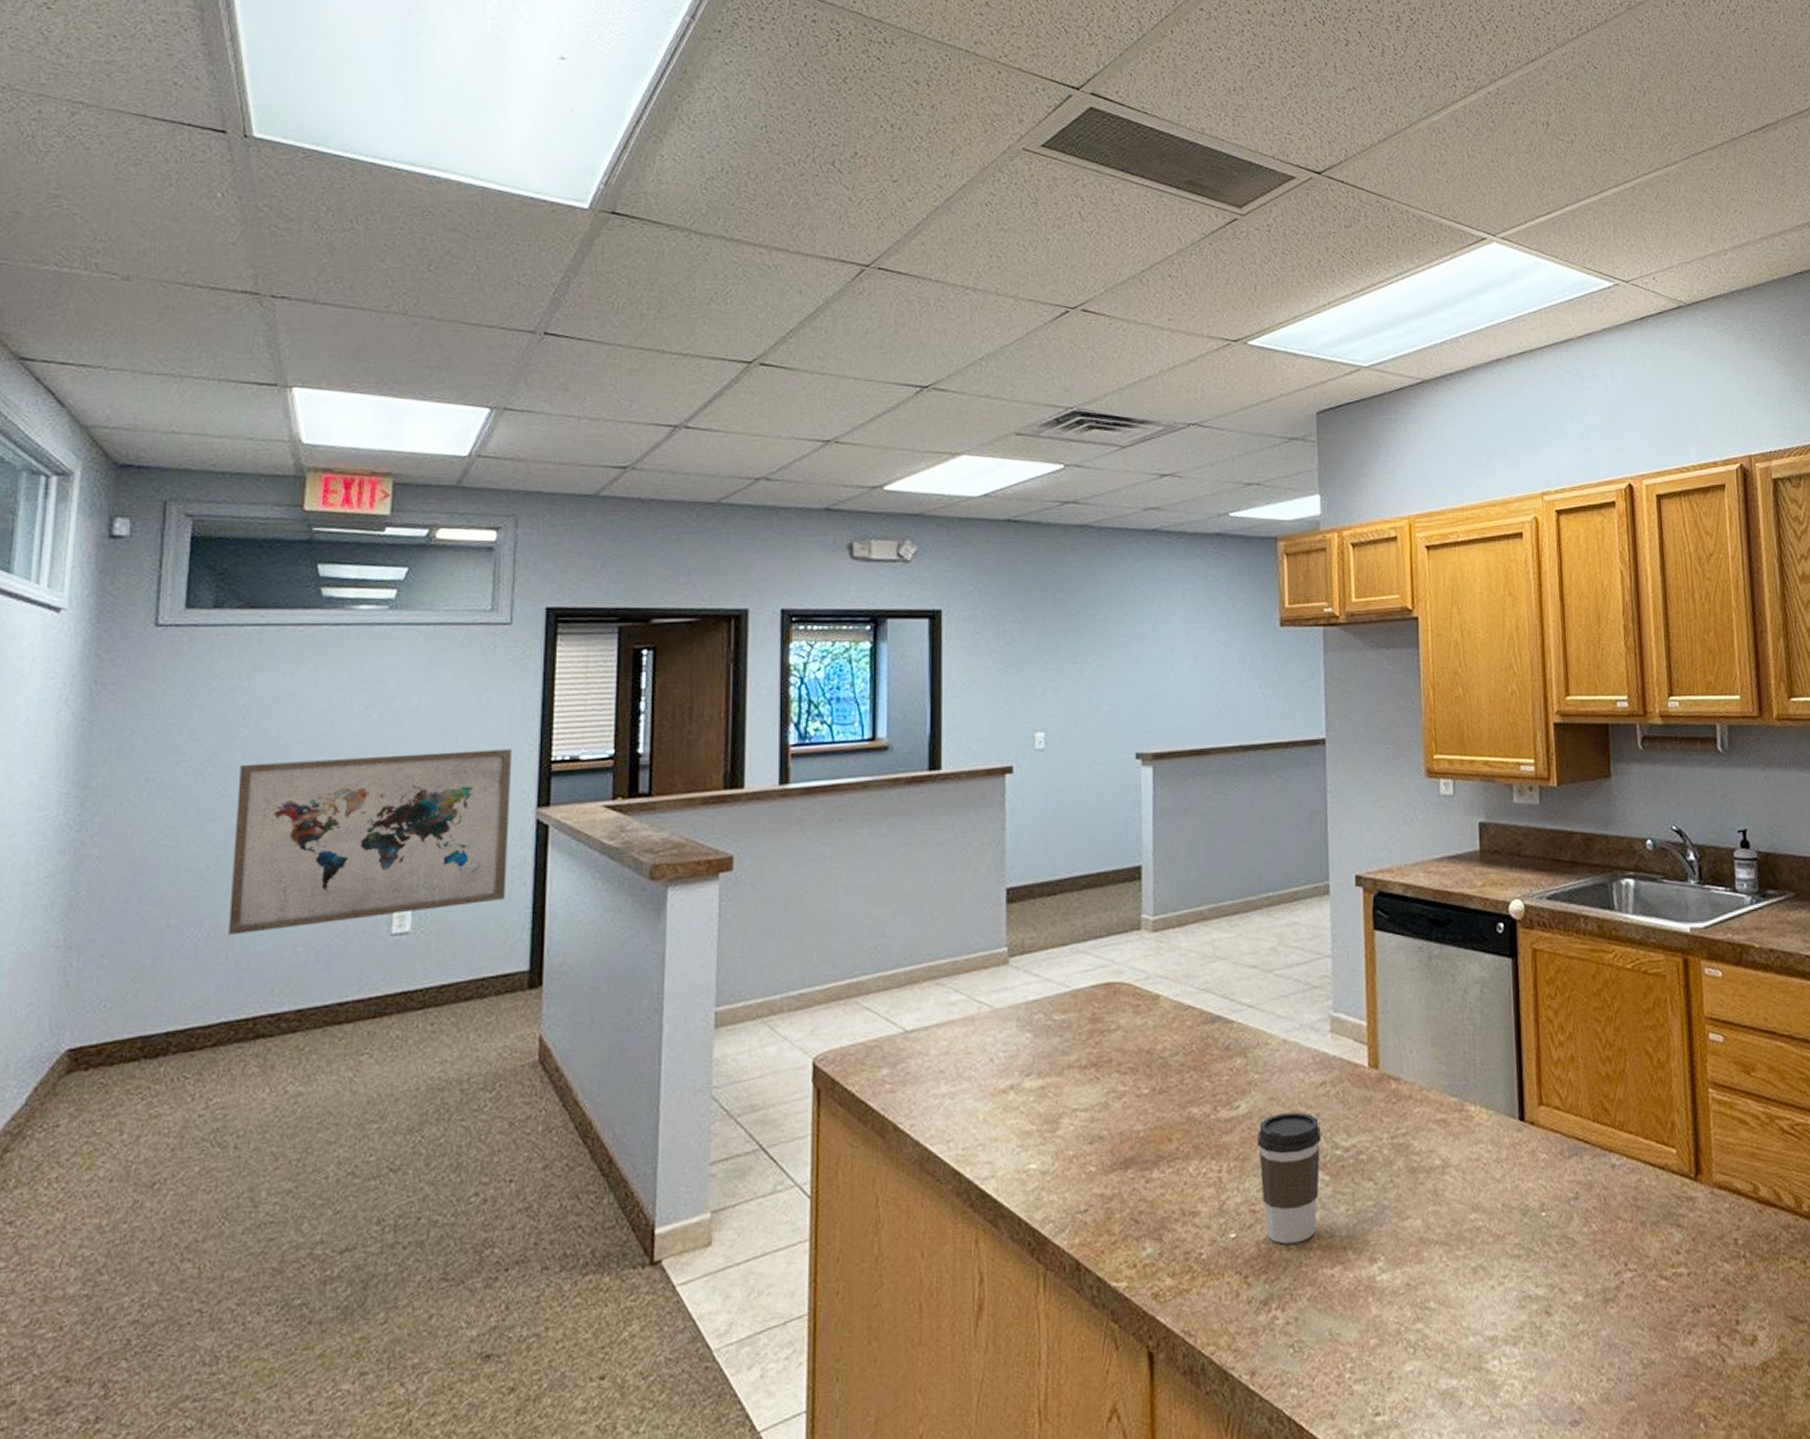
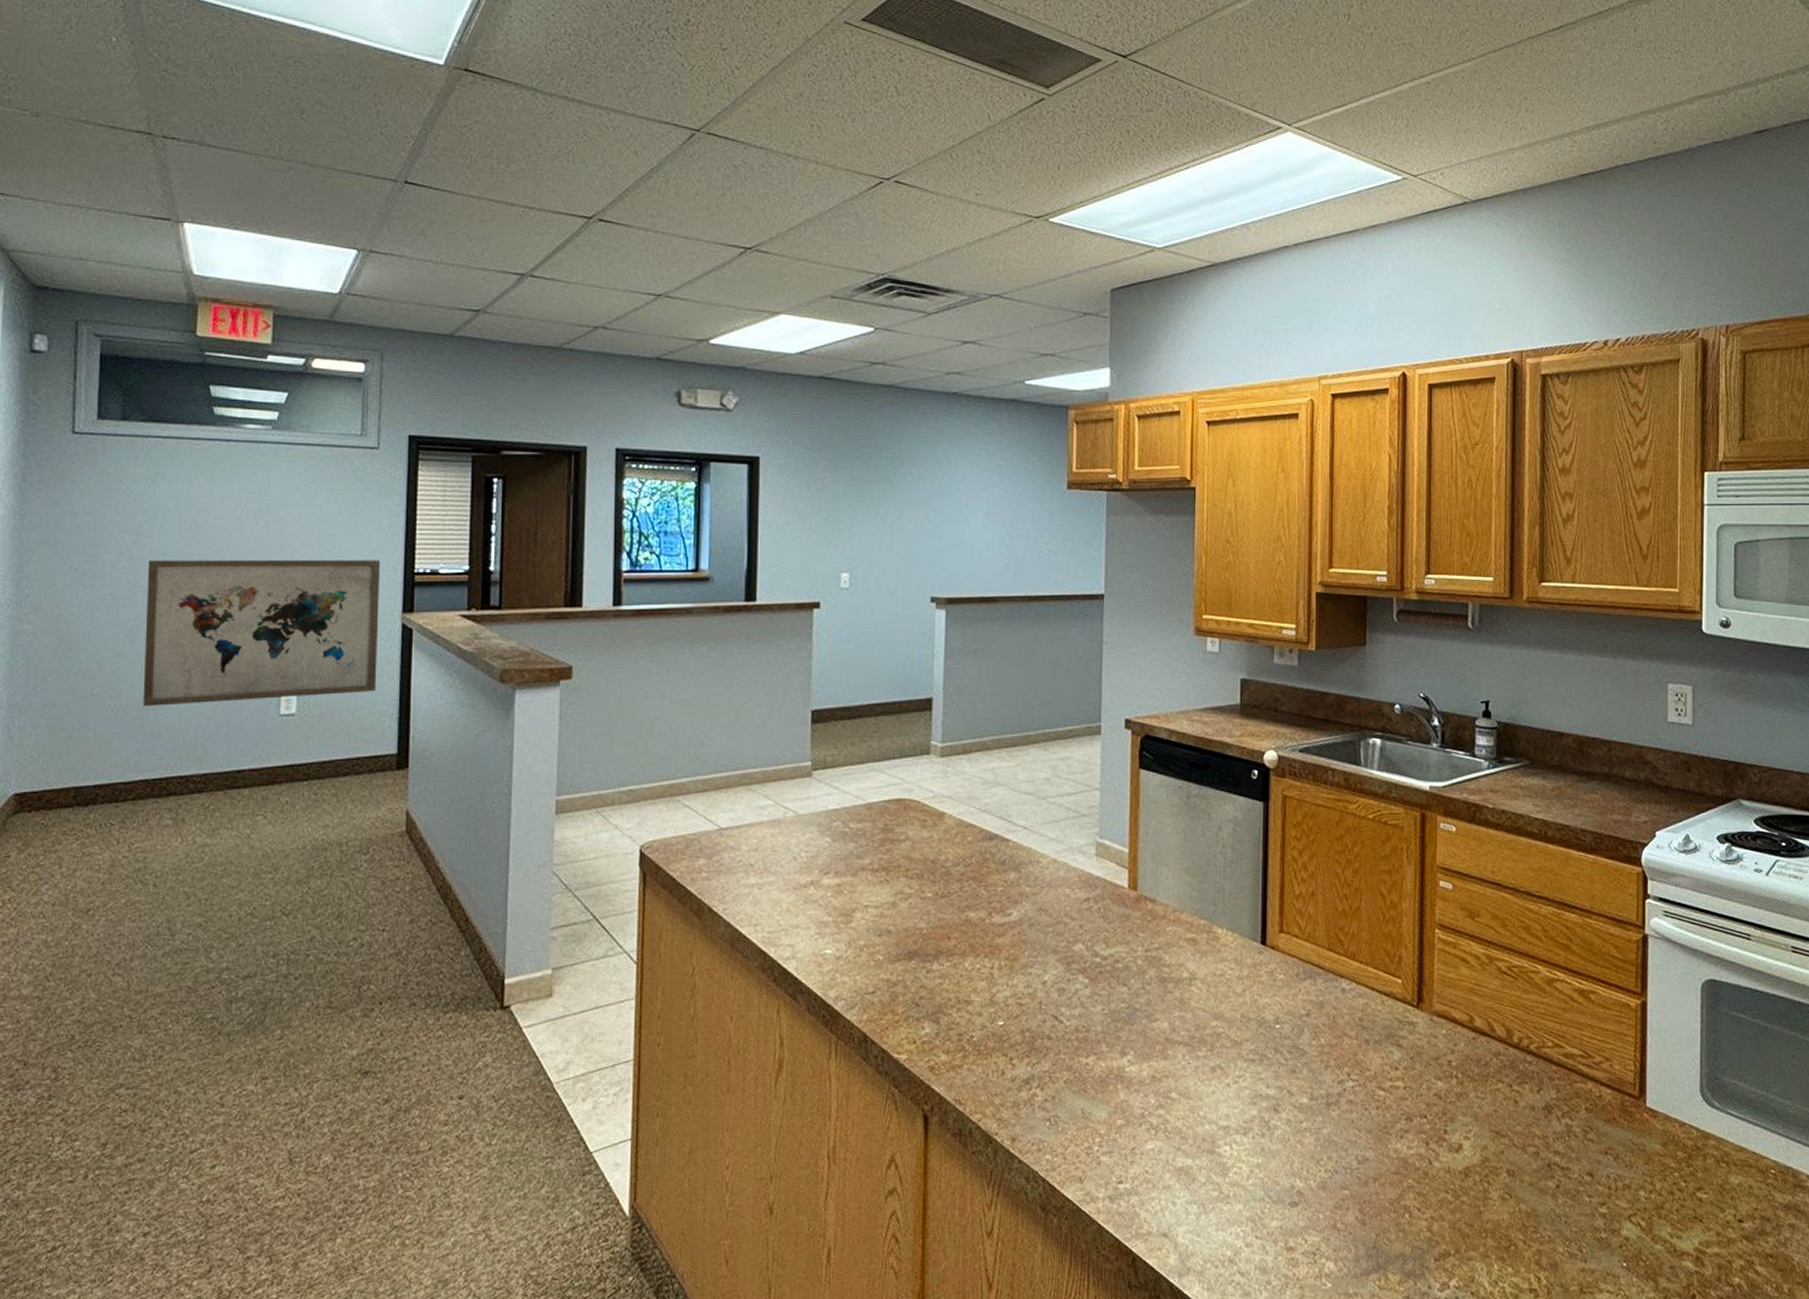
coffee cup: present [1257,1112,1321,1244] -> none [1025,922,1083,1034]

